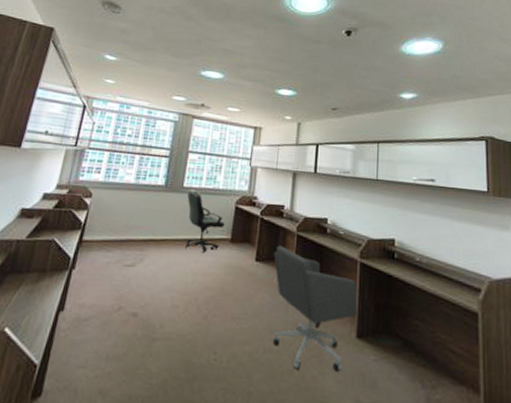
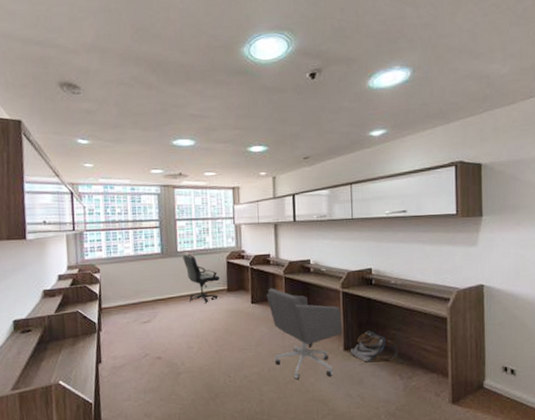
backpack: none [364,316,421,360] -> present [351,331,399,363]

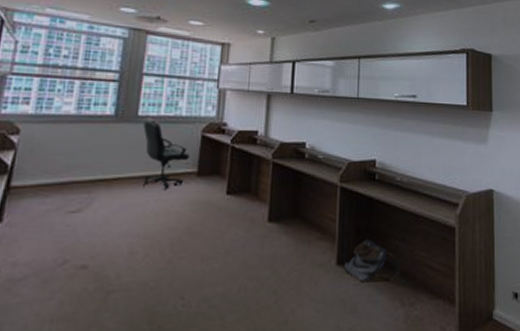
office chair: present [266,288,343,380] -> none [246,175,338,305]

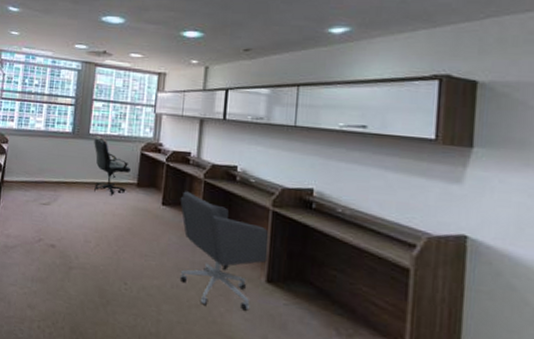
office chair: none [246,175,338,305] -> present [180,191,269,311]
backpack: present [345,240,401,283] -> none [275,264,338,308]

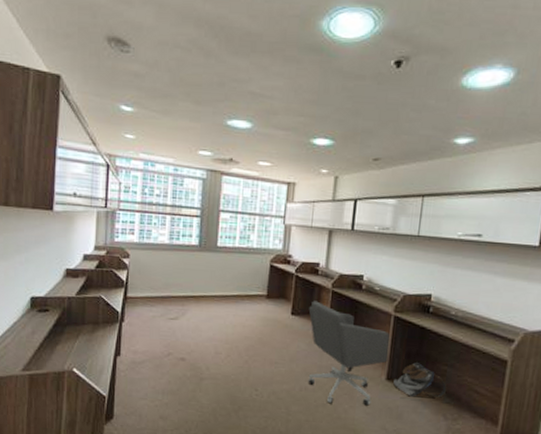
office chair: present [94,135,131,195] -> none [222,248,260,307]
backpack: none [275,264,338,308] -> present [393,362,447,398]

